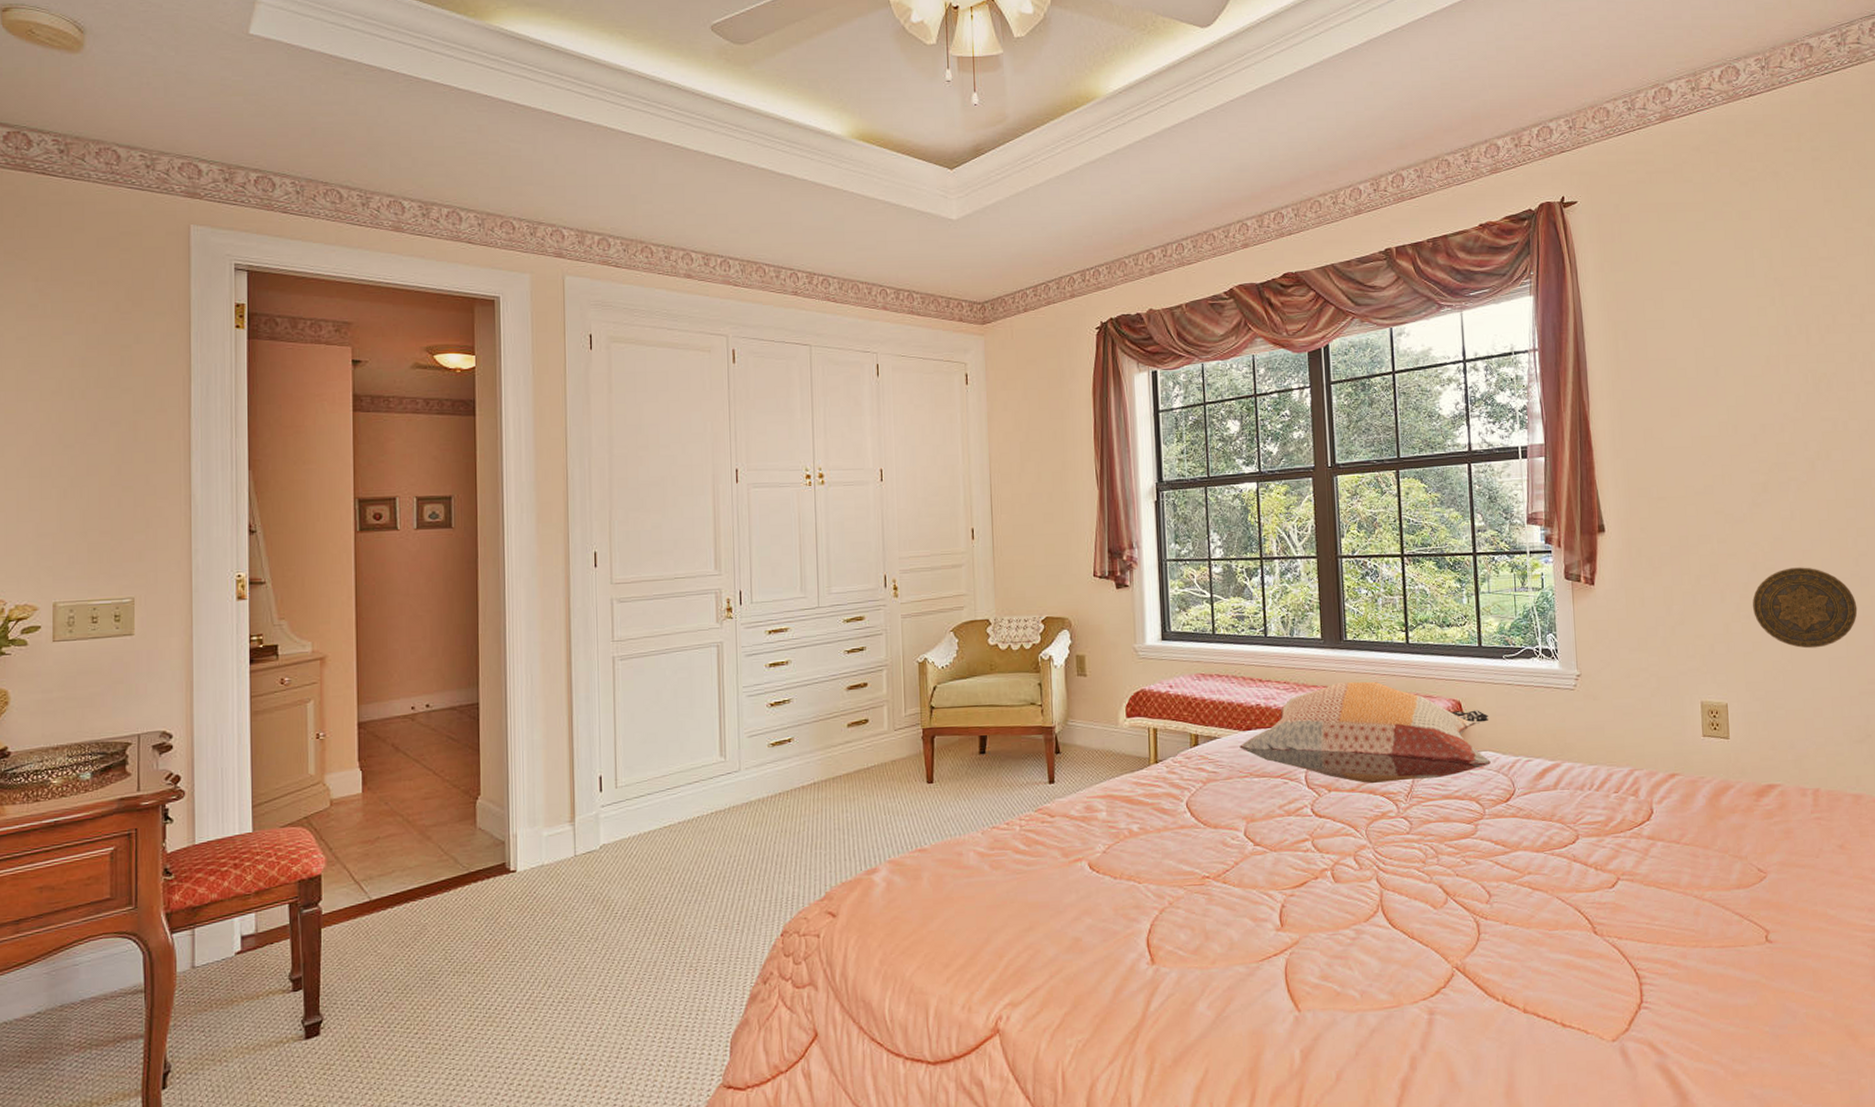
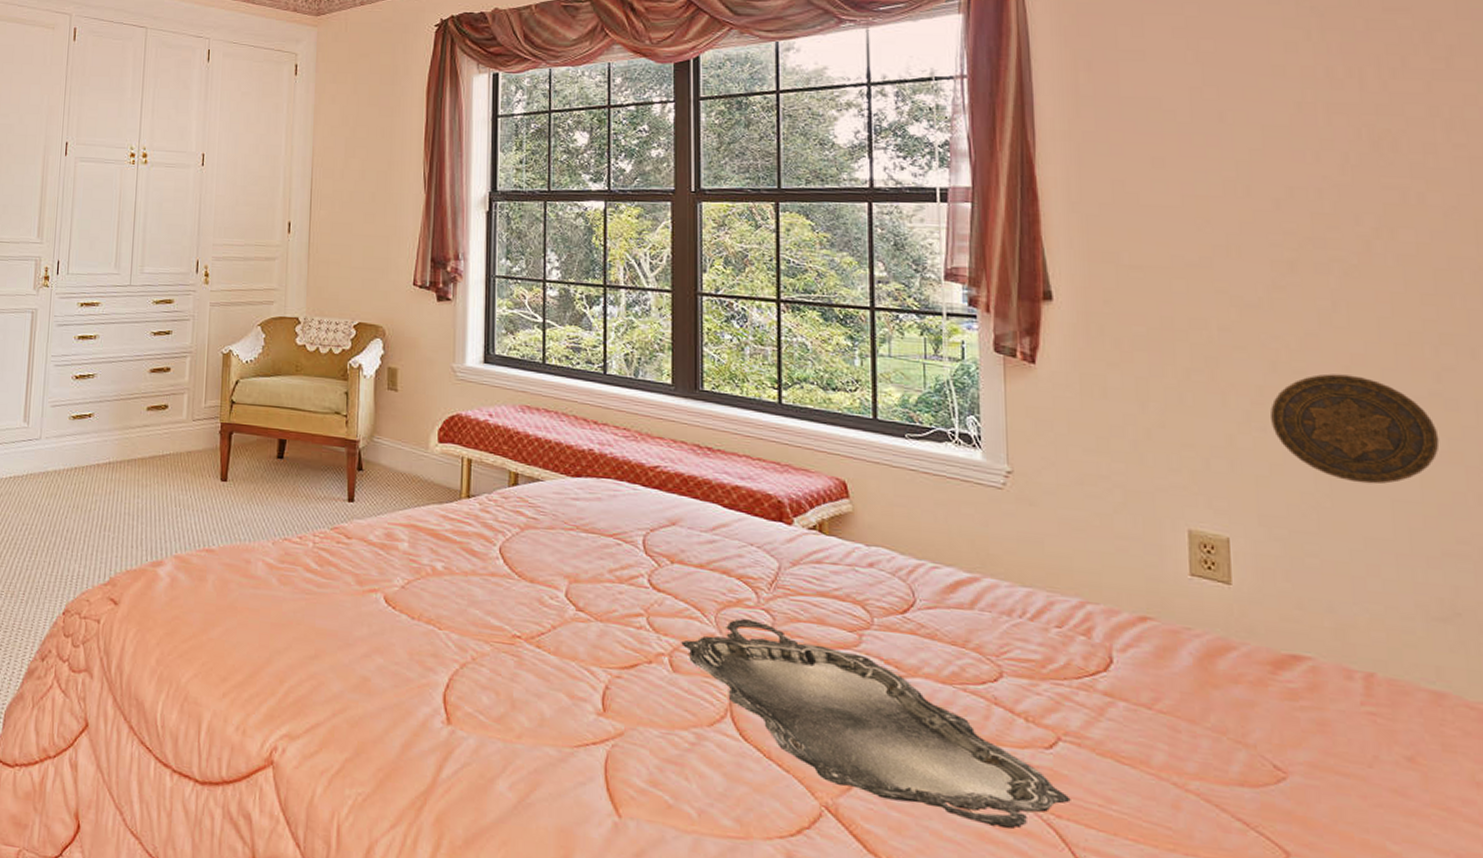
decorative pillow: present [1240,681,1491,783] -> none [566,437,884,570]
serving tray: none [1340,828,1628,956] -> present [681,618,1071,829]

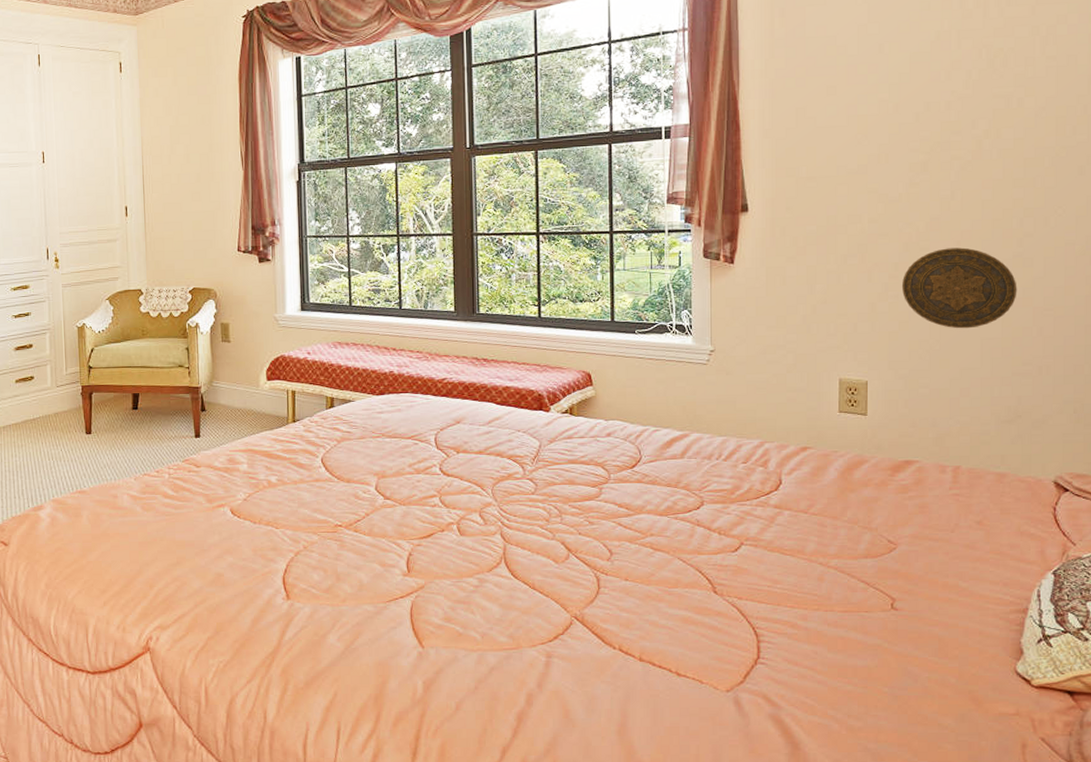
serving tray: present [681,618,1071,829] -> none [466,488,749,612]

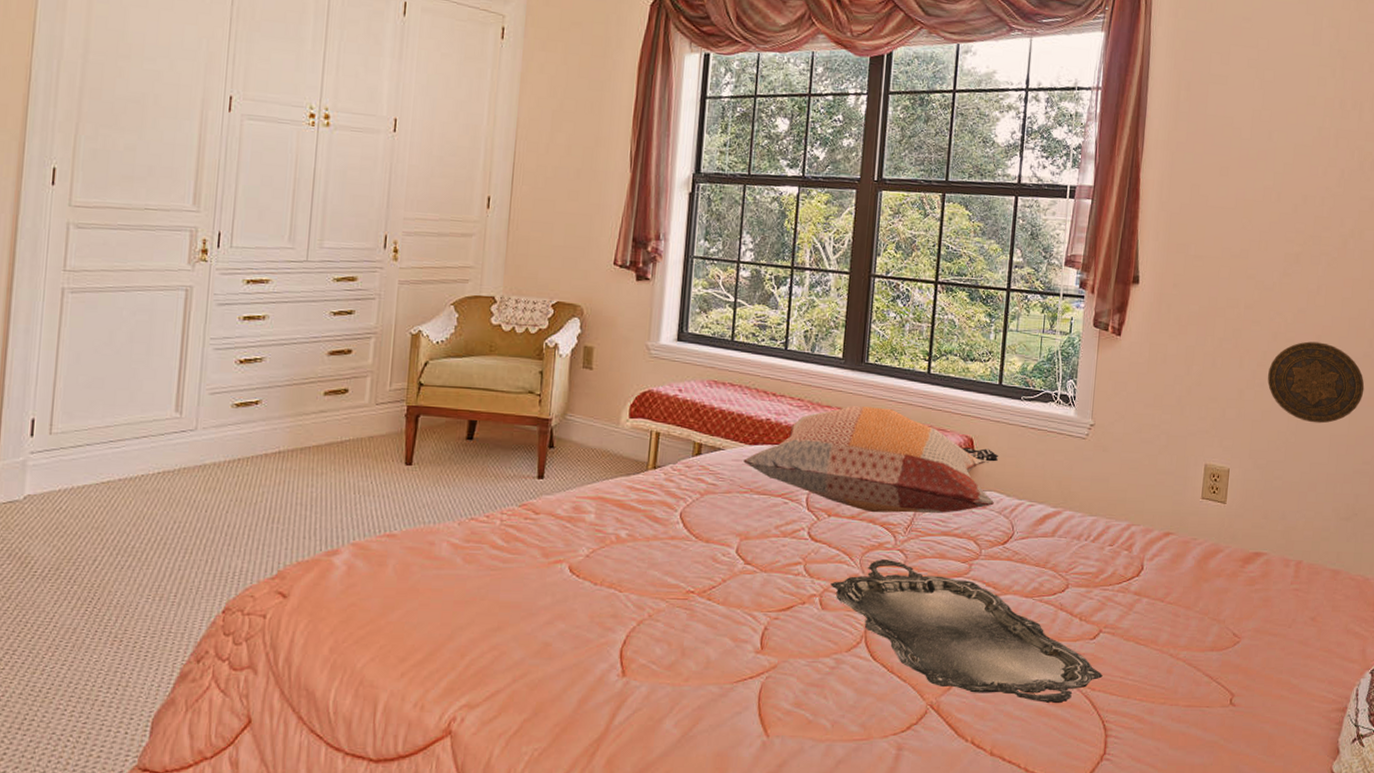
decorative pillow: none [373,352,619,447] -> present [743,405,999,513]
serving tray: none [466,488,749,612] -> present [831,559,1103,703]

